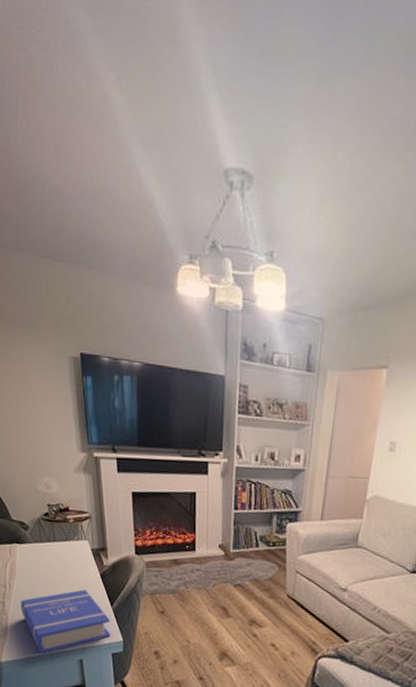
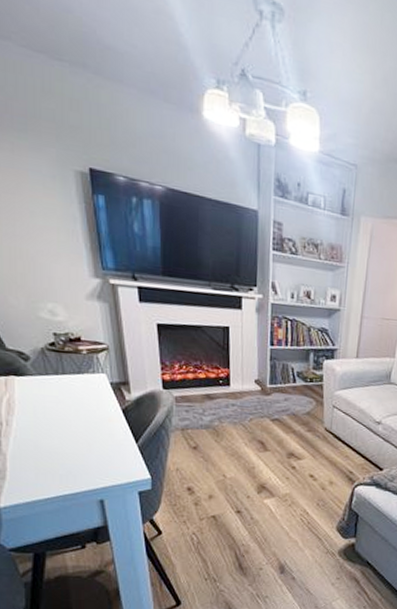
book: present [21,589,111,654] -> none [23,426,137,496]

